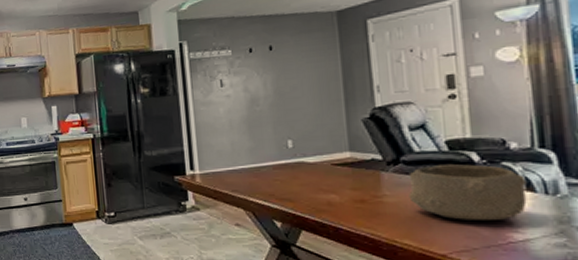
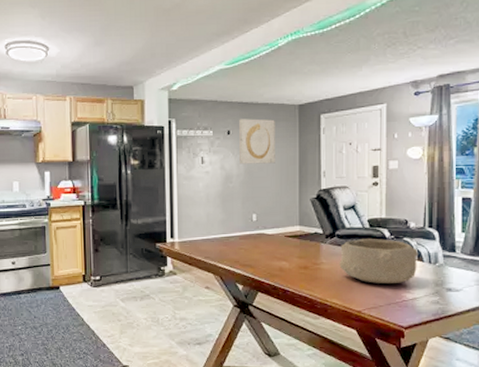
wall art: none [262,31,312,85] -> present [239,118,275,164]

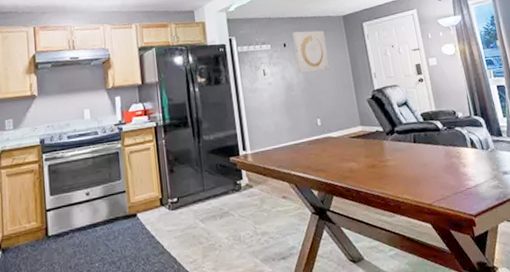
bowl: present [339,238,419,284] -> none [401,130,473,175]

